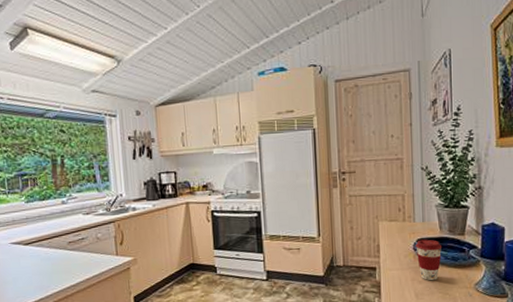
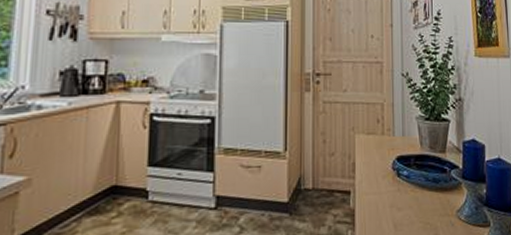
coffee cup: present [415,239,443,281] -> none [395,156,423,208]

